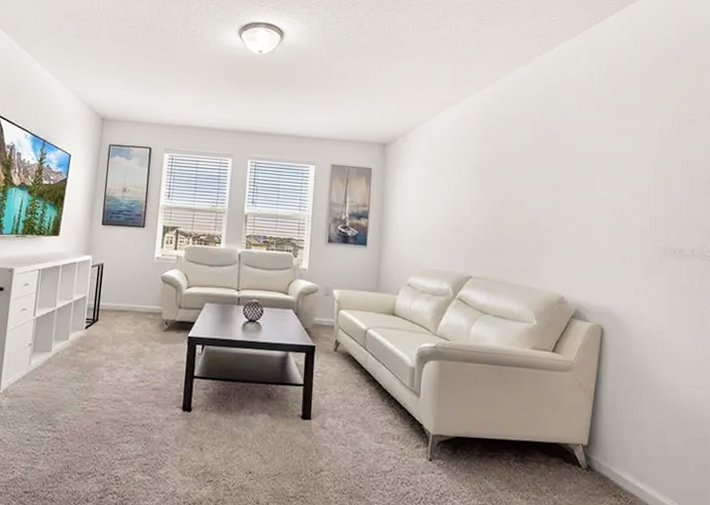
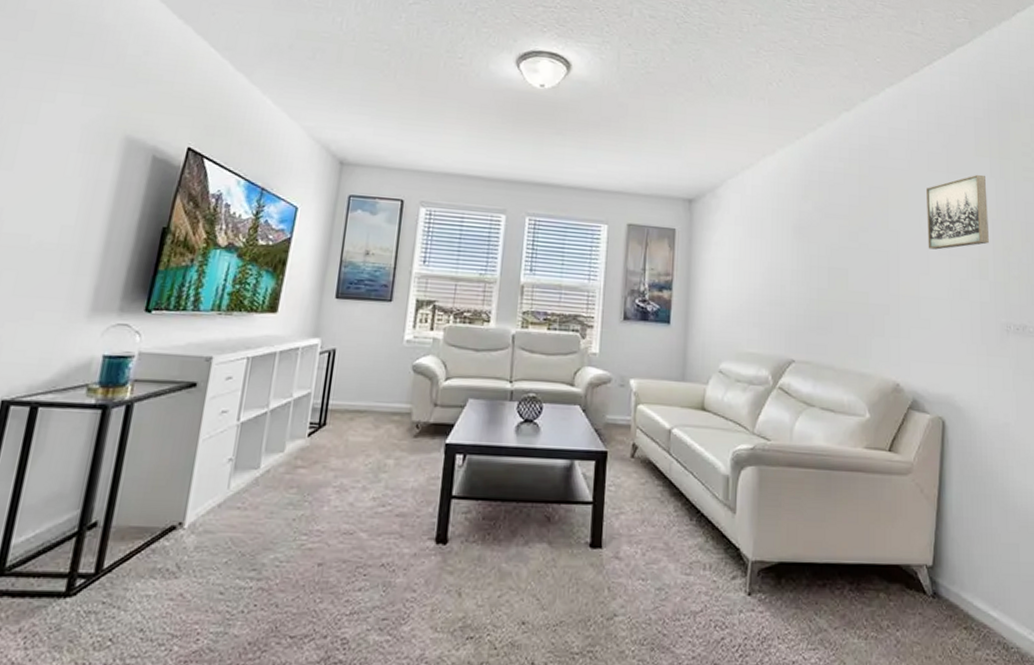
wall art: none [594,117,652,184] -> present [925,174,989,250]

